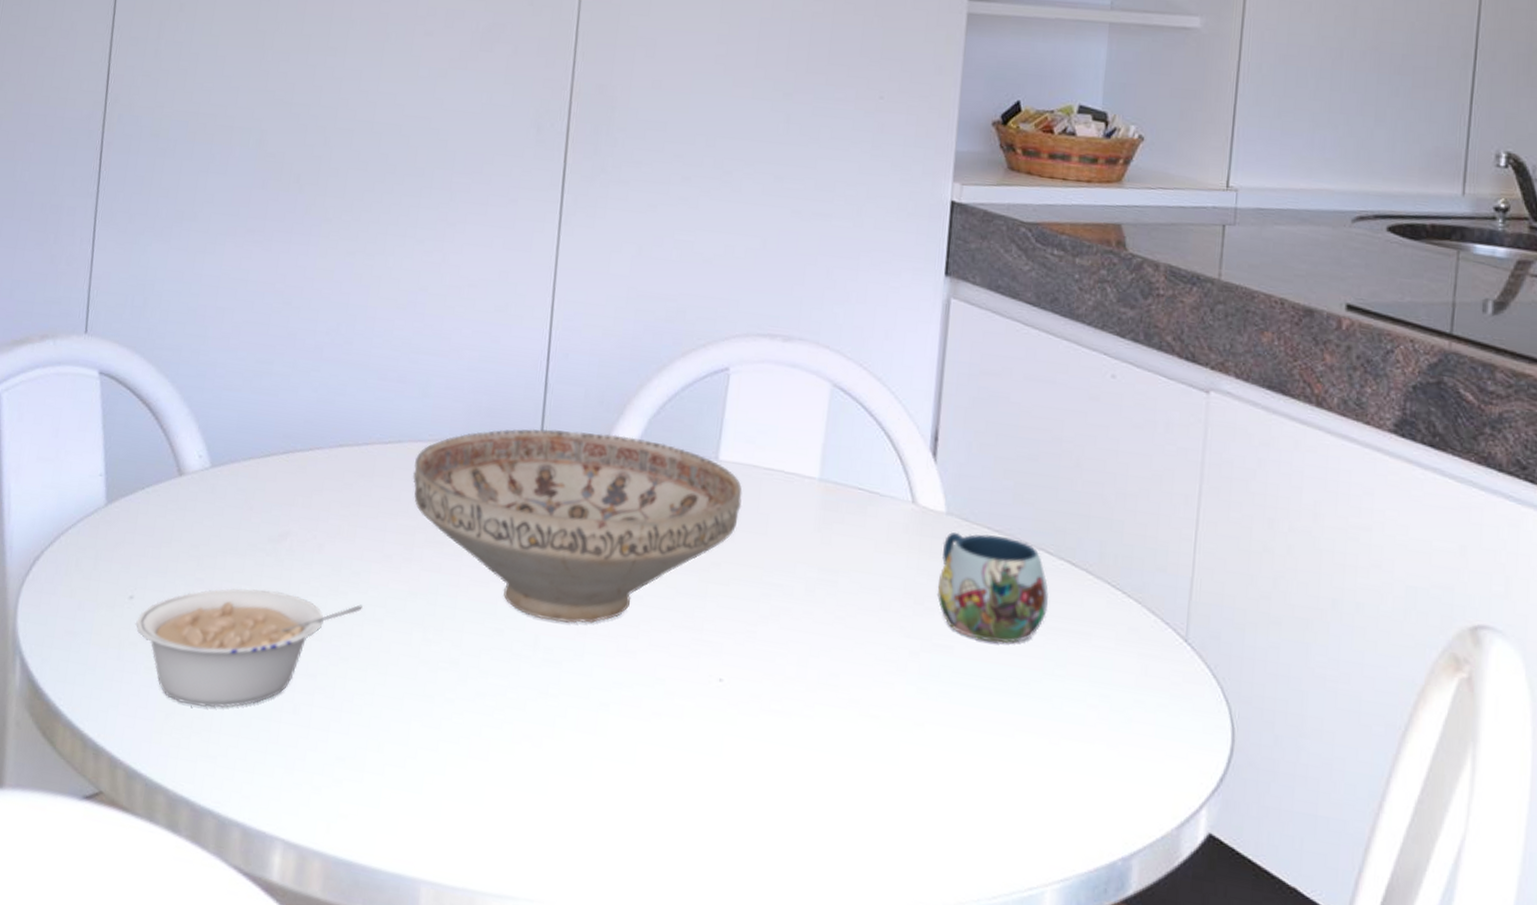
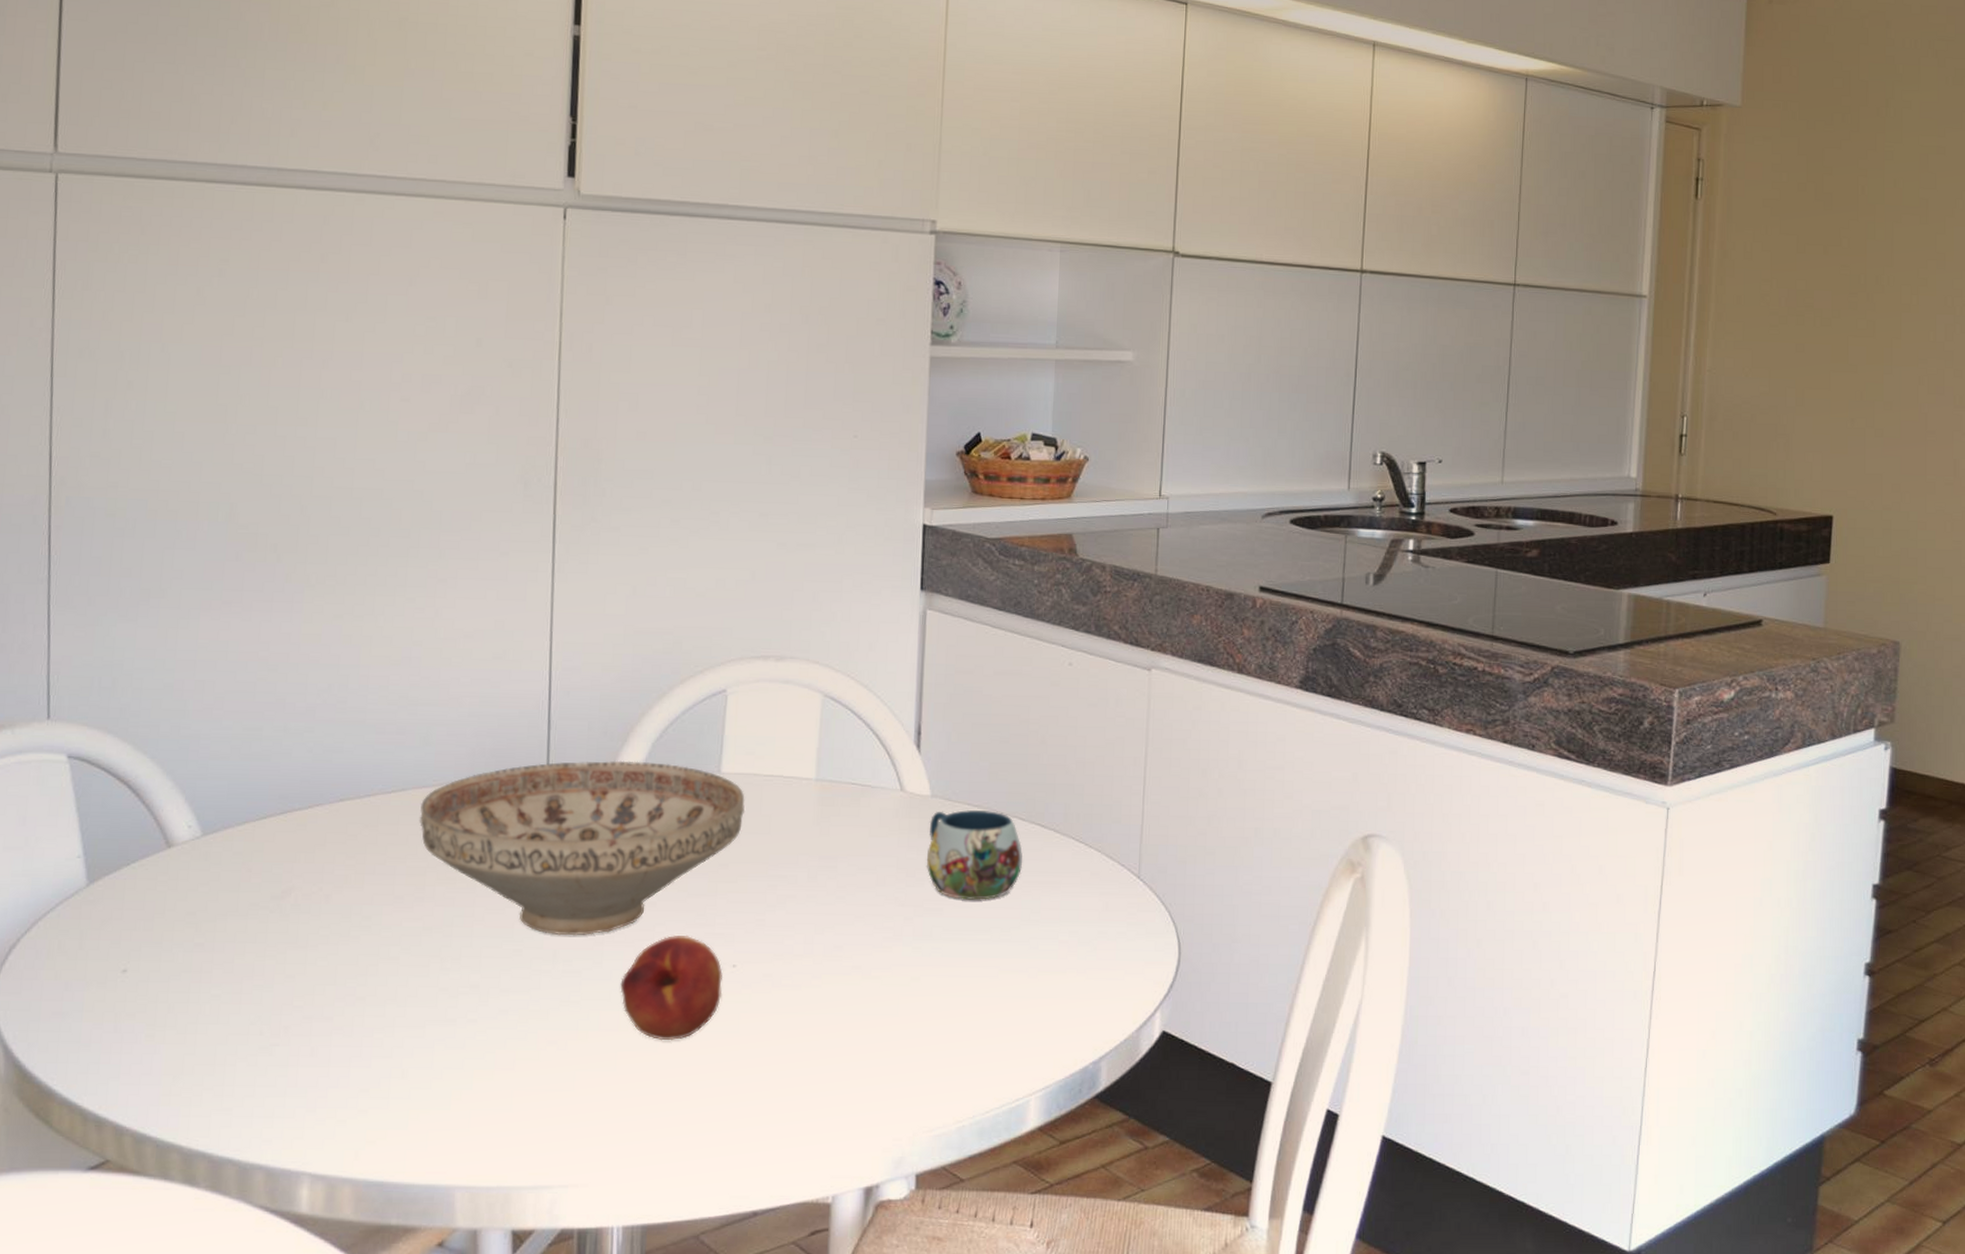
legume: present [135,588,363,708] -> none [131,944,376,1064]
fruit: none [600,636,708,755] -> present [620,936,723,1041]

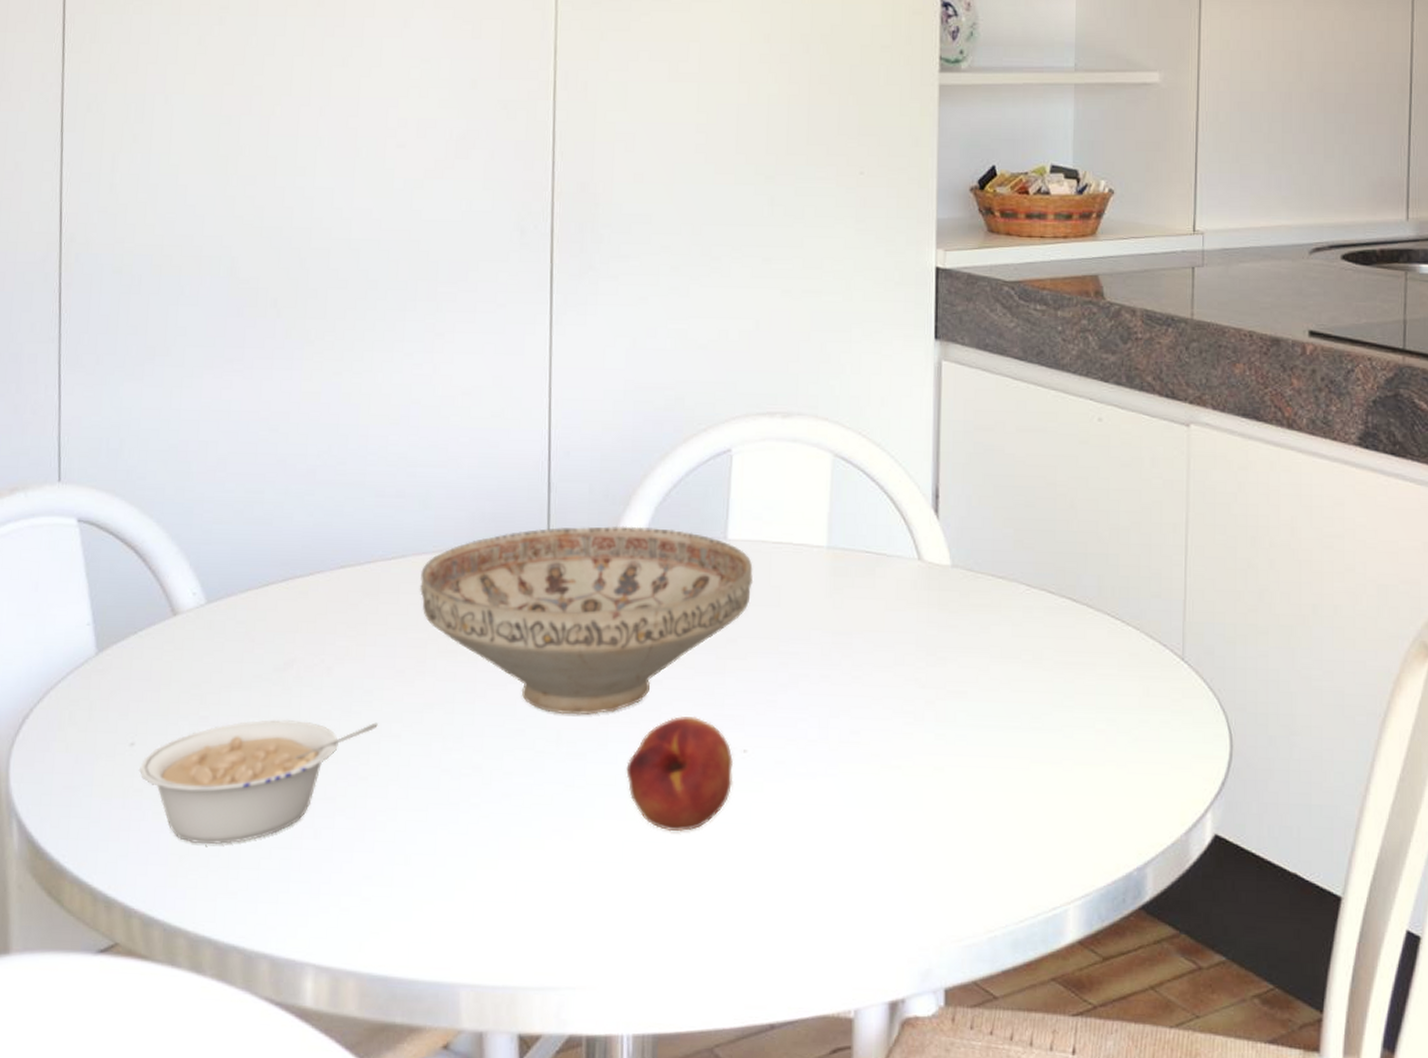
legume: none [131,944,376,1064] -> present [138,719,378,845]
mug: present [926,810,1022,900] -> none [947,582,1053,683]

